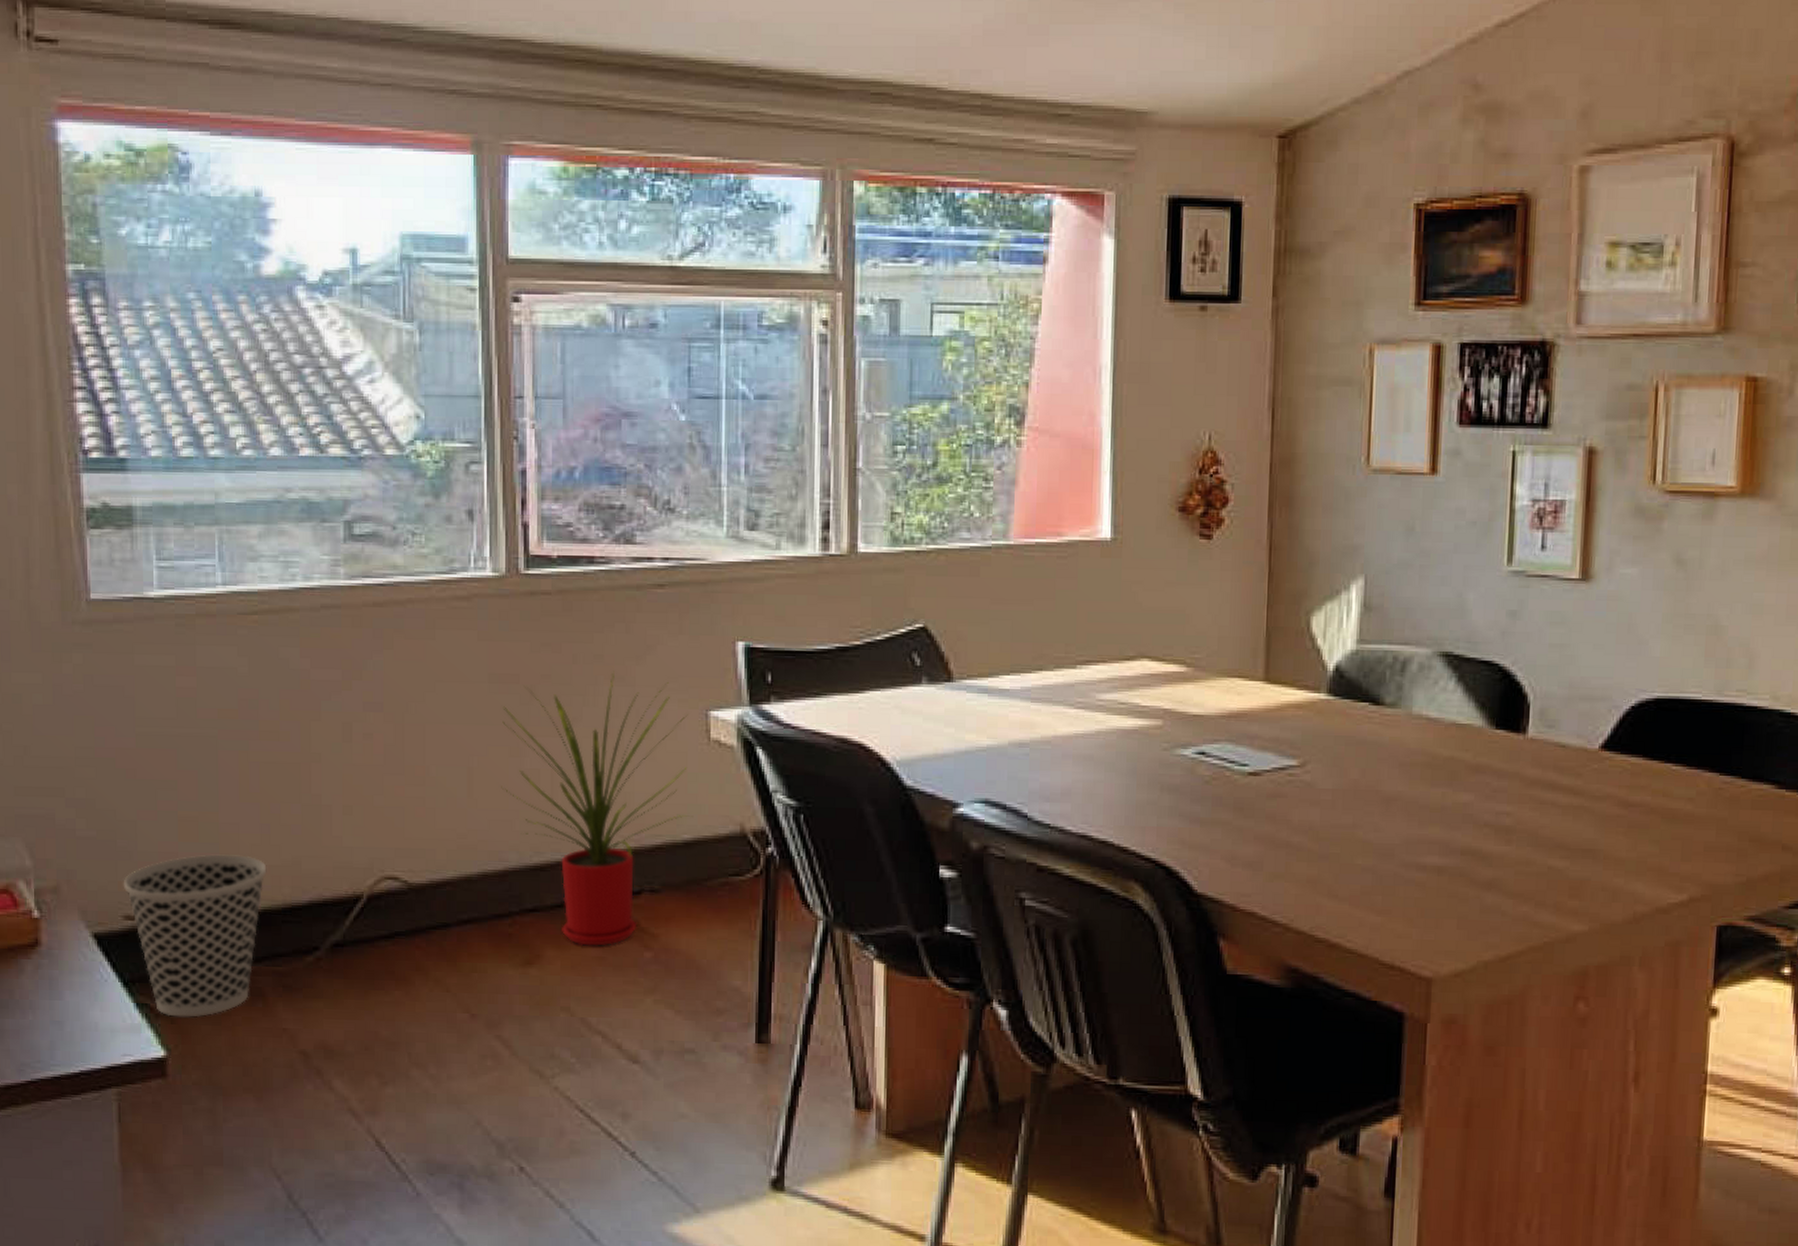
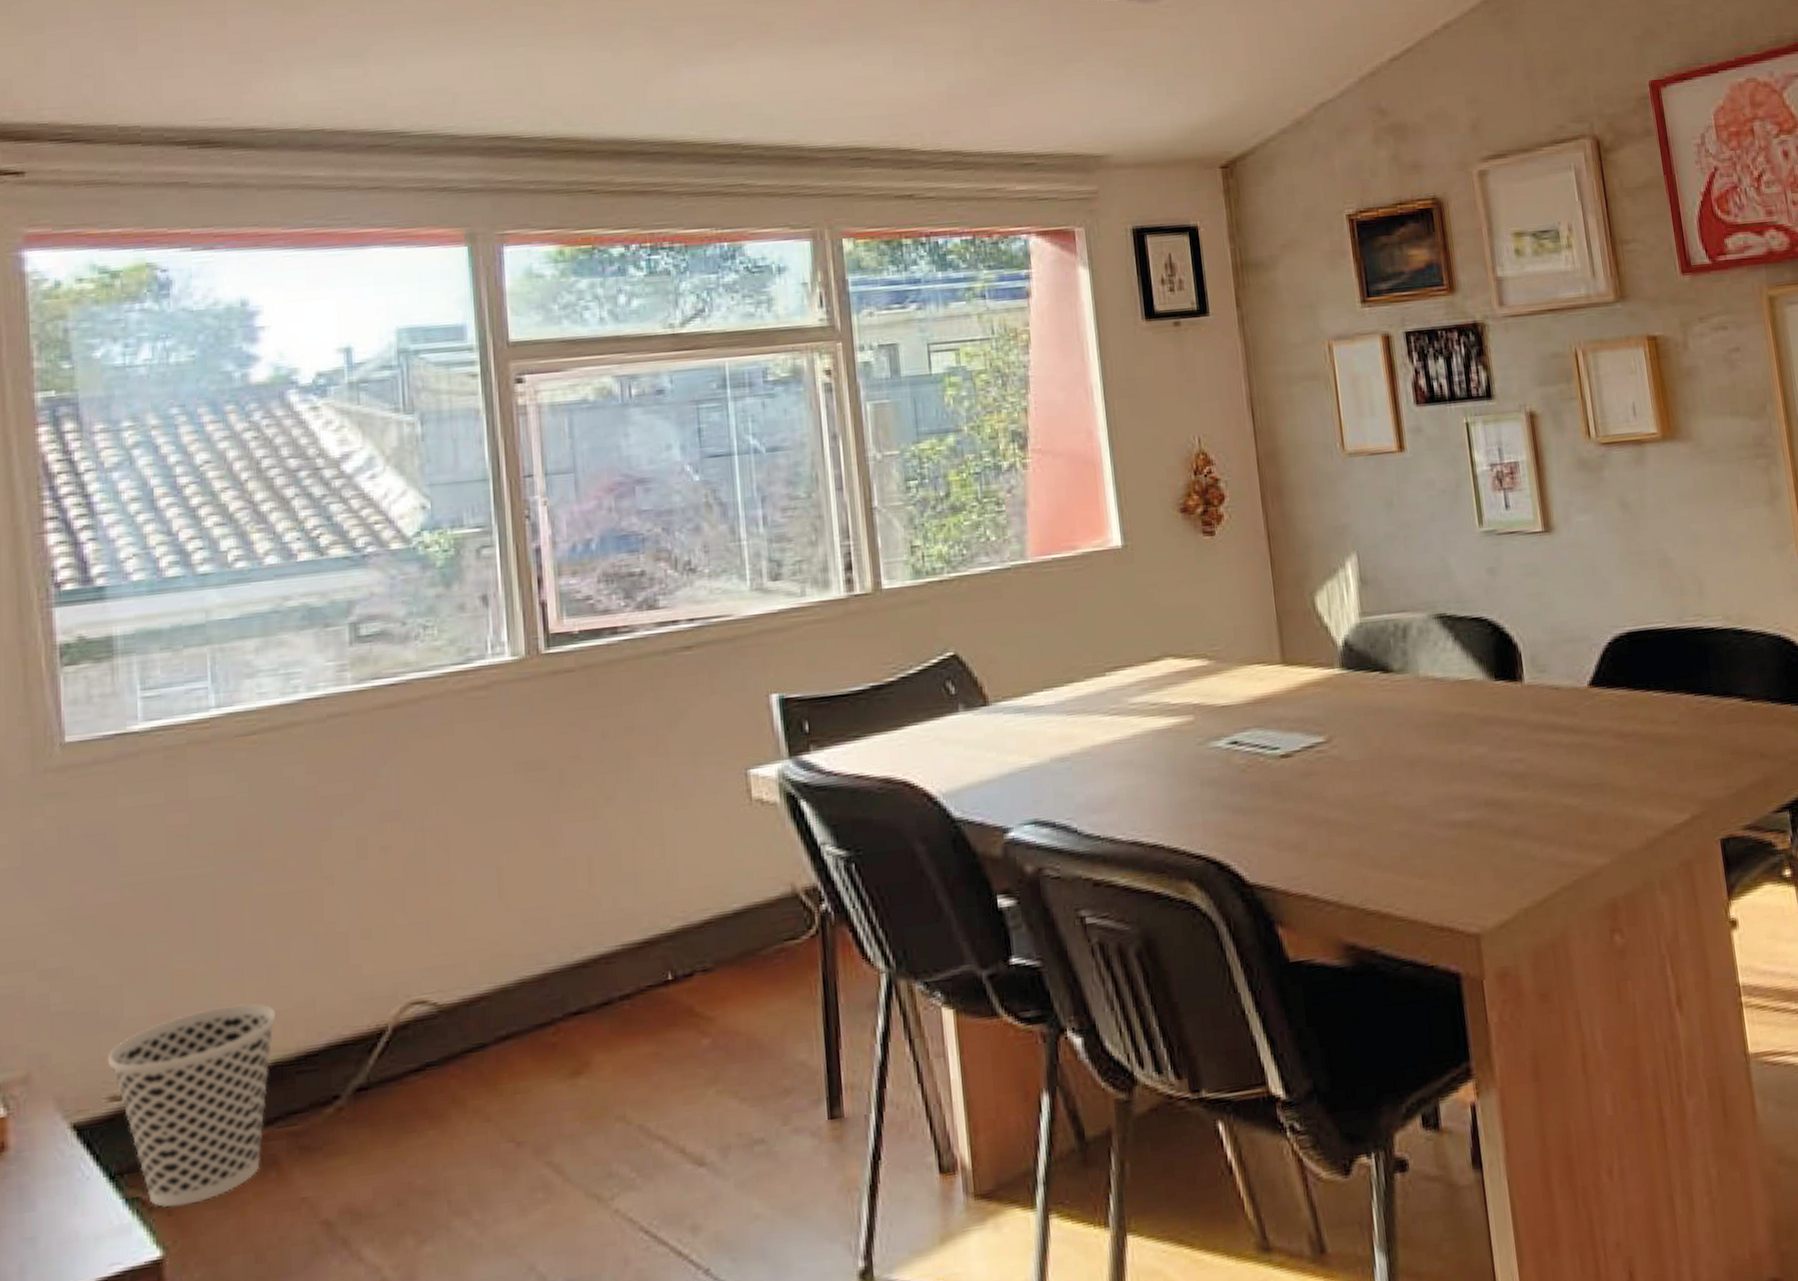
house plant: present [501,671,692,946] -> none [531,741,740,1044]

